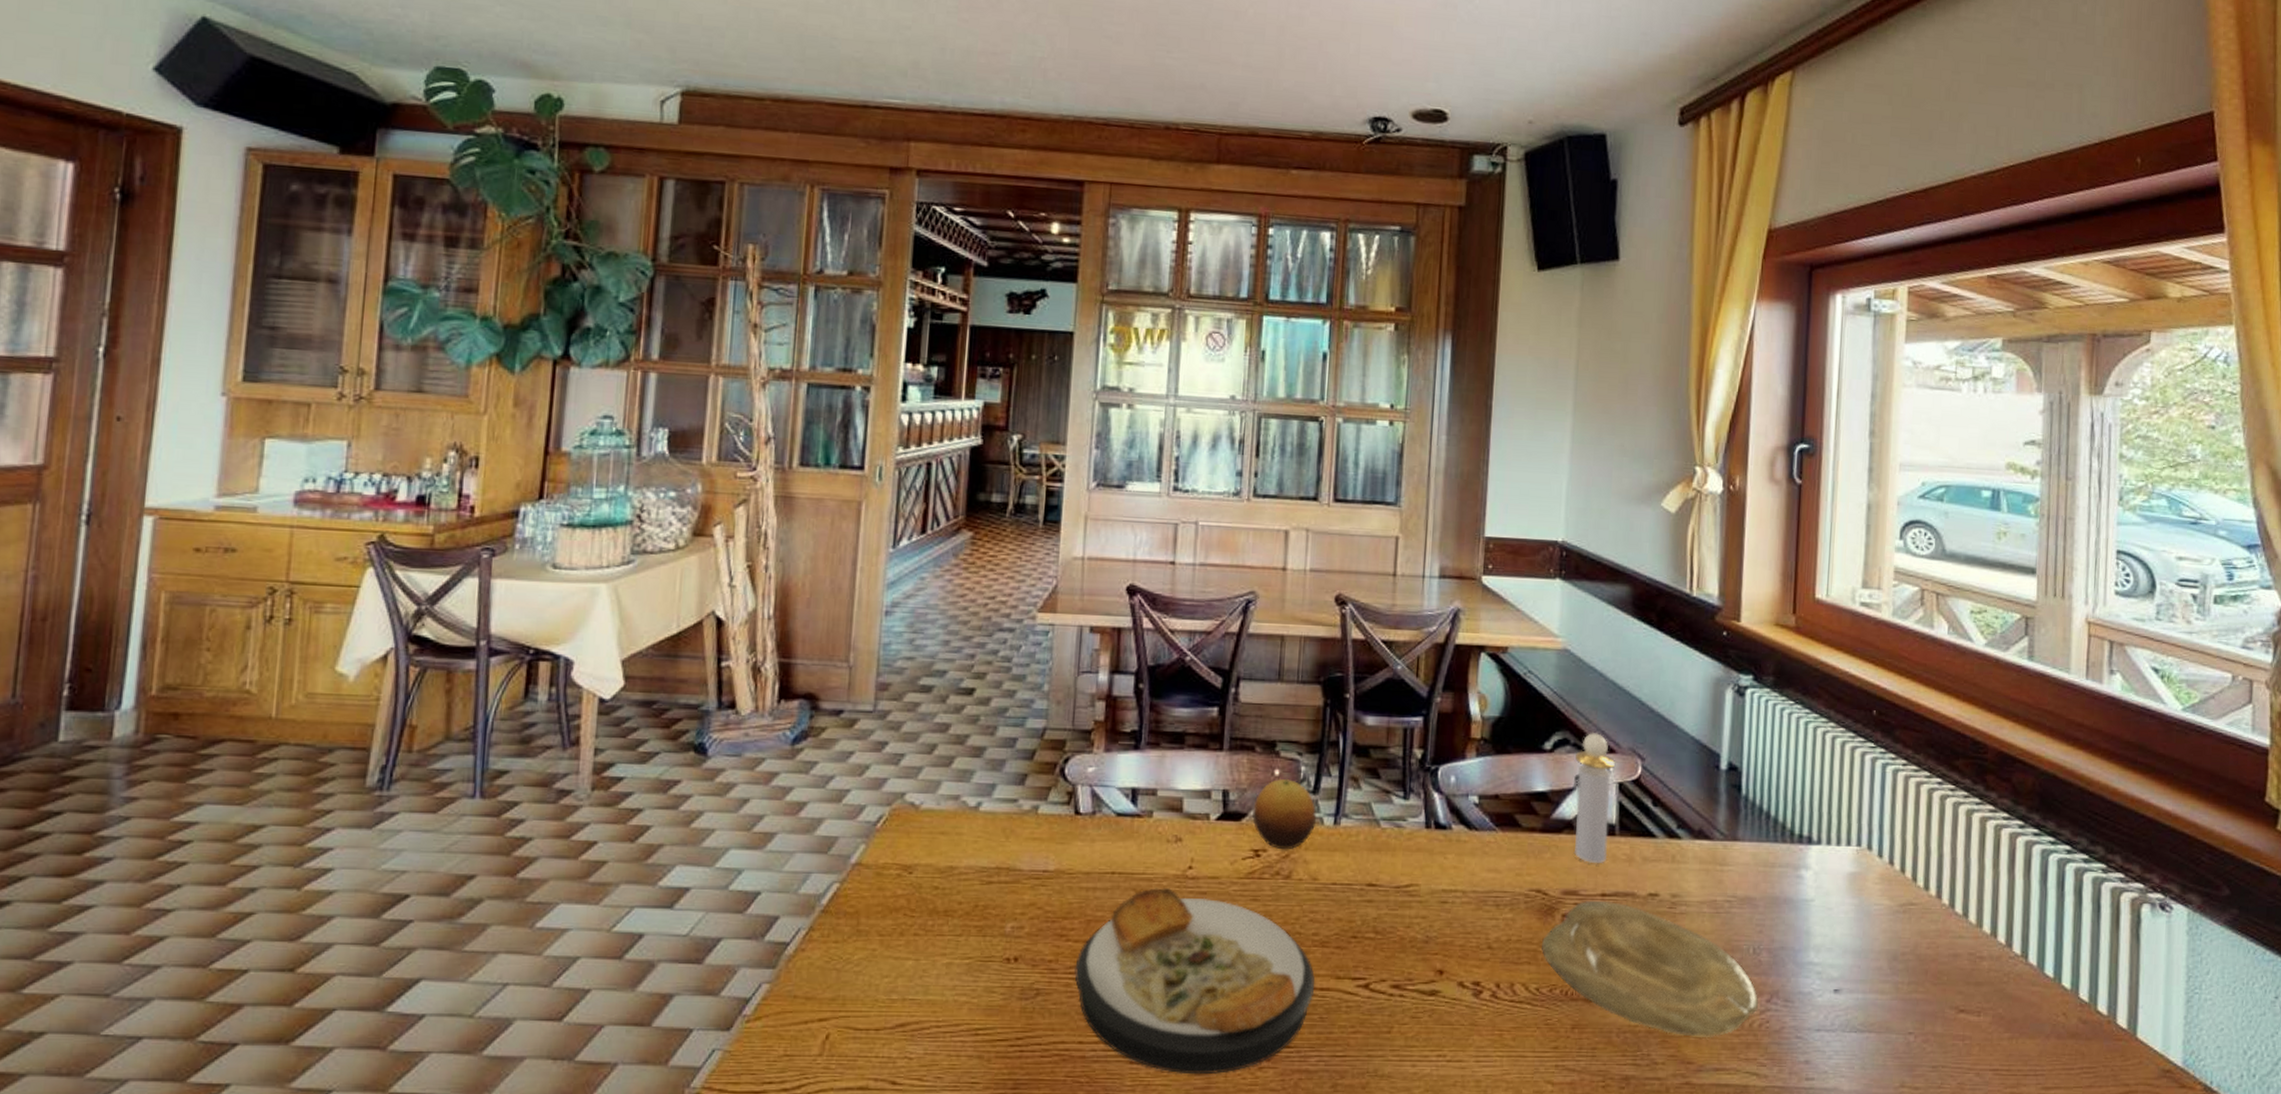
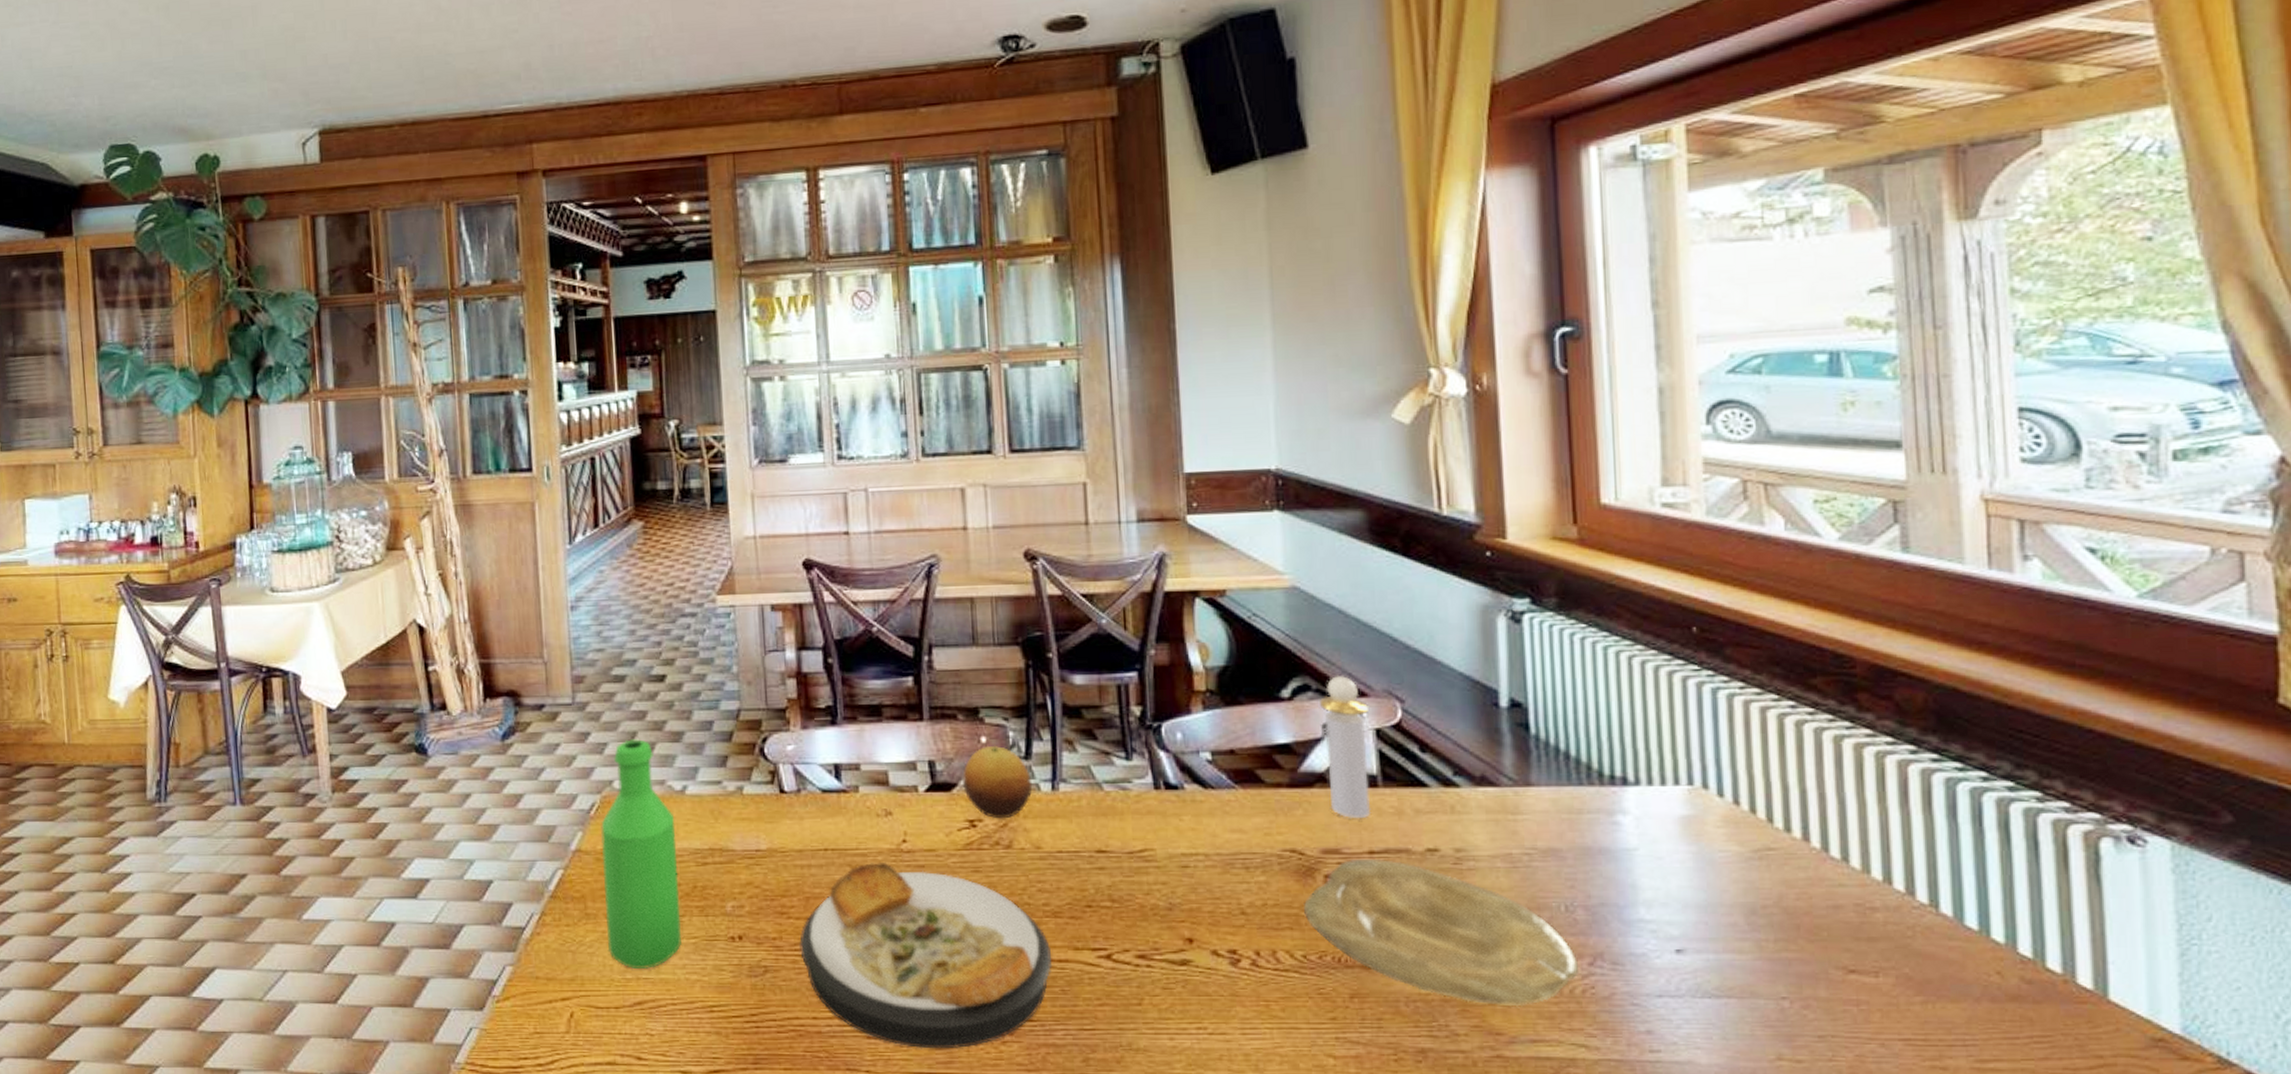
bottle: none [875,752,965,989] -> present [601,739,682,968]

